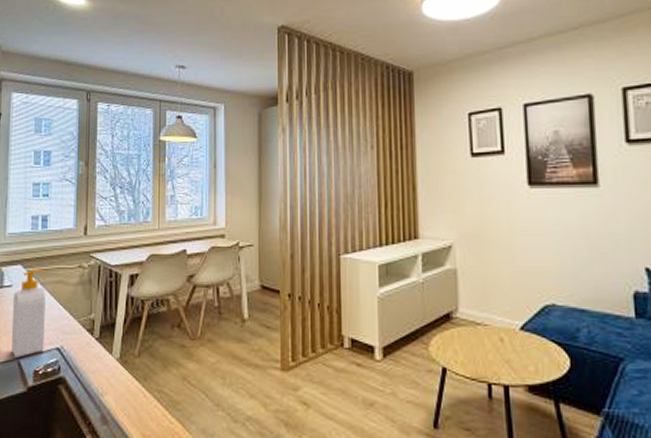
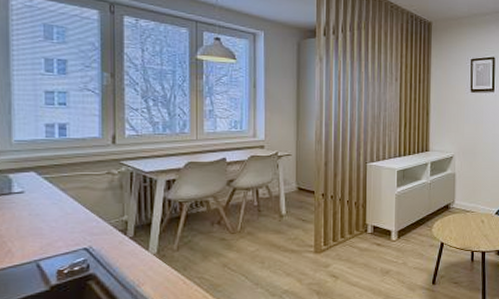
soap bottle: present [11,269,48,358] -> none [25,175,69,260]

